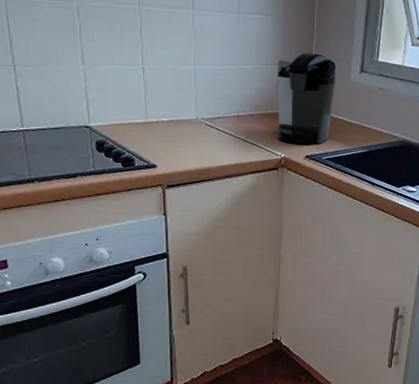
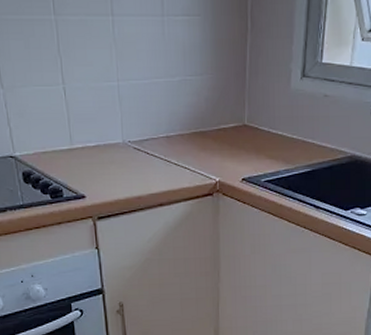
coffee maker: present [278,52,337,144] -> none [208,57,274,165]

